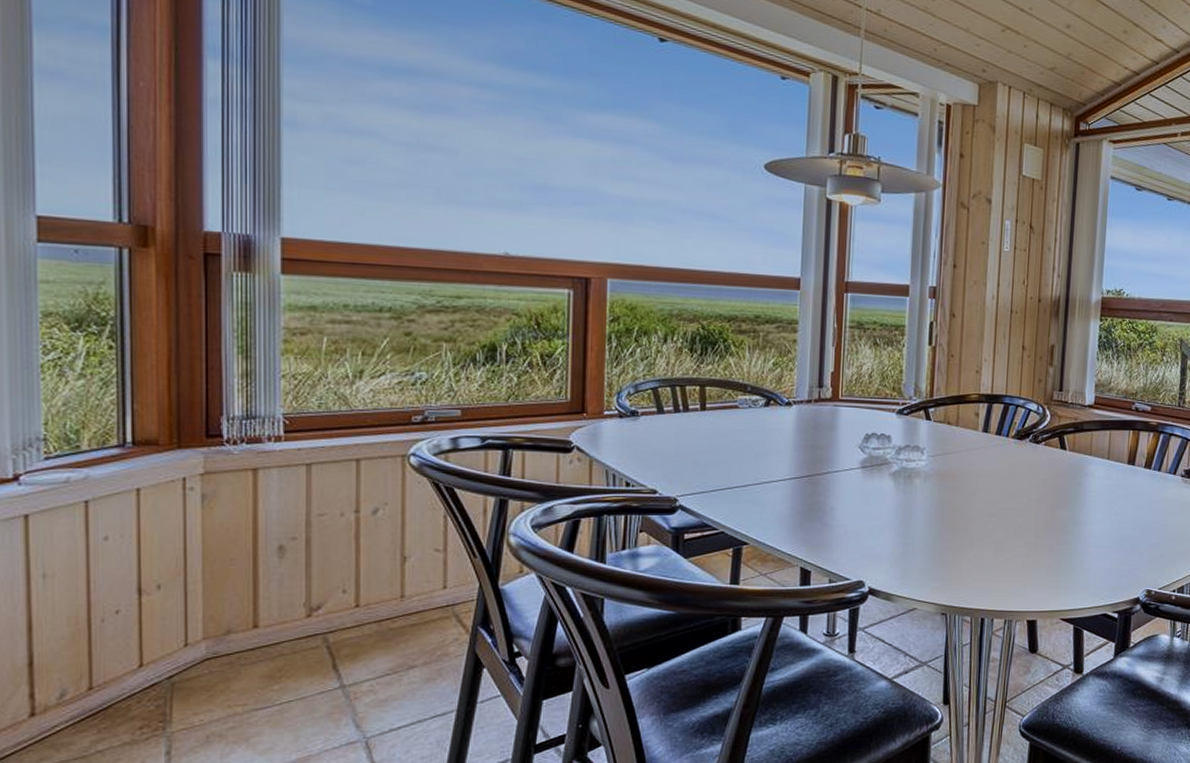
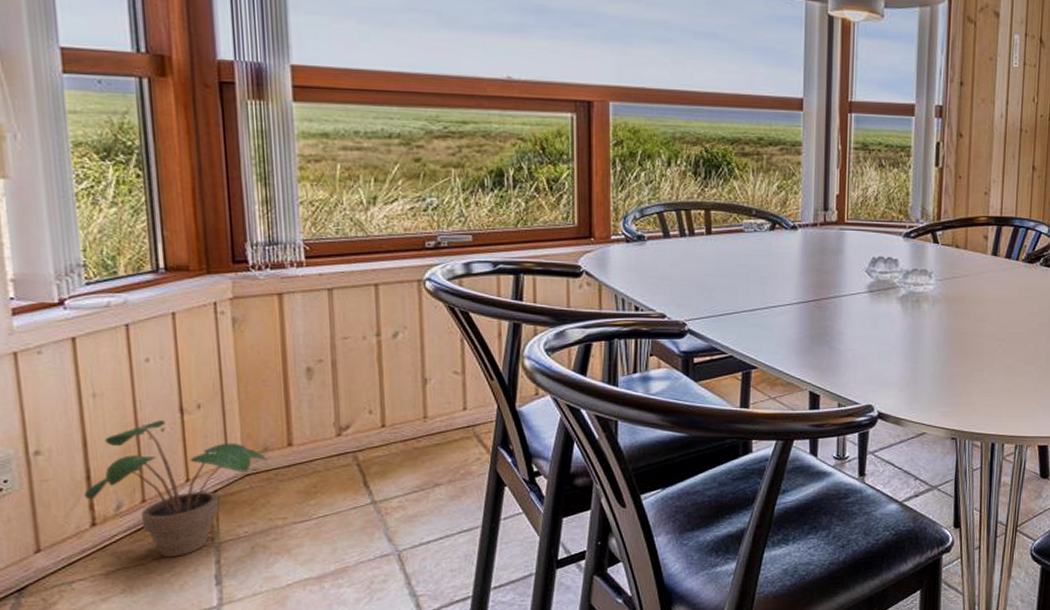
potted plant: none [24,602,230,749] -> present [83,421,268,557]

